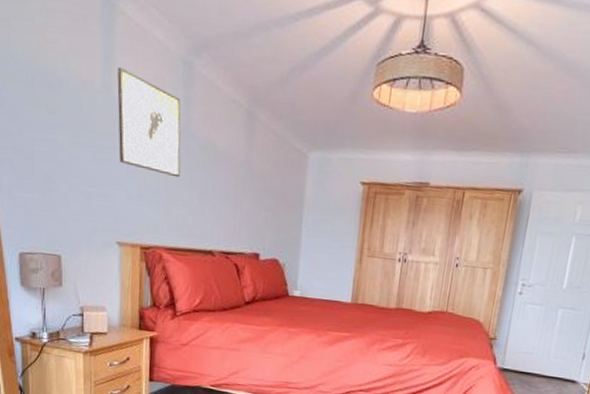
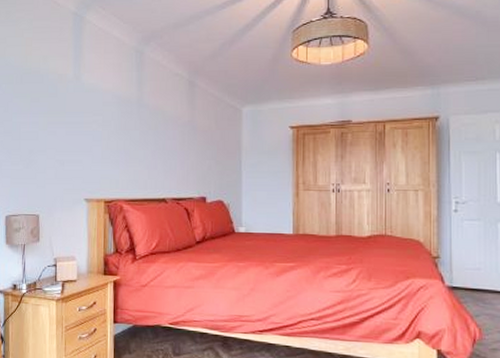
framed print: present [117,67,181,178] -> none [85,61,136,140]

